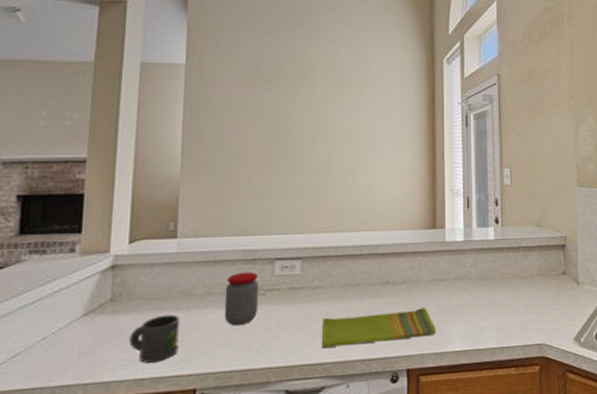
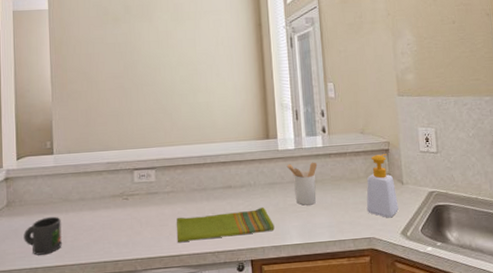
jar: present [224,272,259,326] -> none [95,180,123,225]
utensil holder: none [453,256,488,306] -> present [286,162,318,206]
soap bottle: none [538,249,573,322] -> present [366,153,399,218]

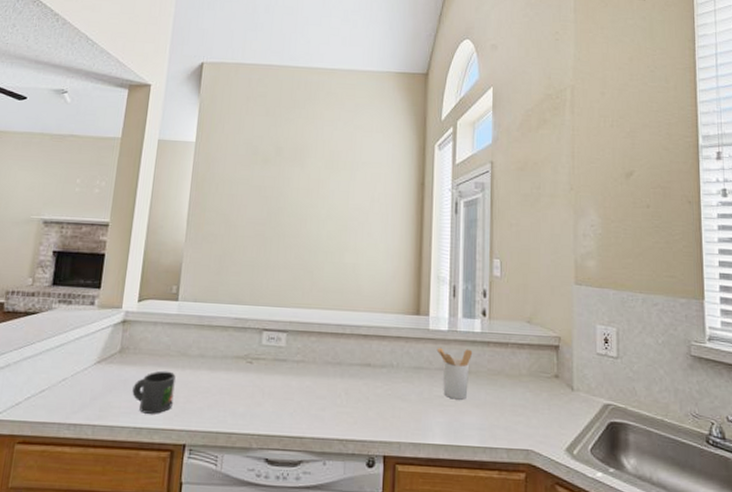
dish towel: present [176,206,275,243] -> none [302,392,415,425]
soap bottle: present [366,153,399,218] -> none [526,350,565,430]

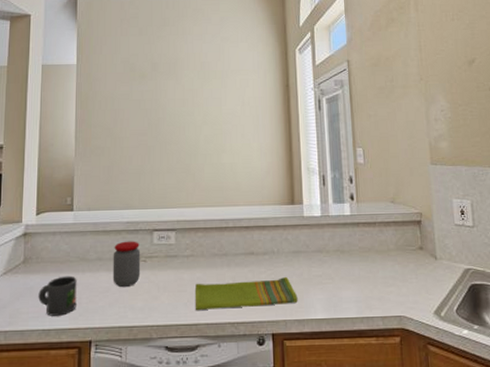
jar: none [214,339,247,390] -> present [112,241,141,288]
dish towel: none [302,392,415,425] -> present [194,276,298,311]
utensil holder: present [436,347,473,400] -> none [312,231,345,277]

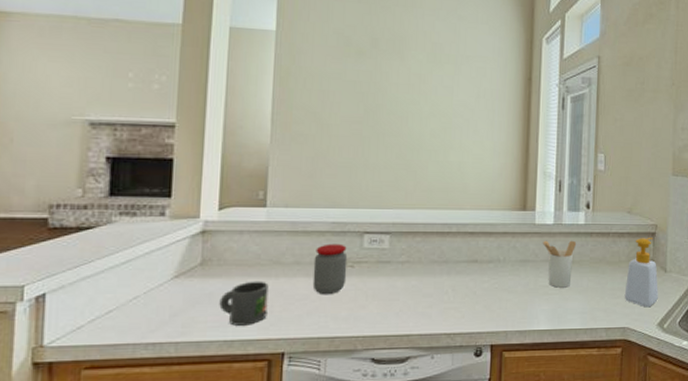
dish towel: present [194,276,298,311] -> none [408,286,521,321]
utensil holder: none [312,231,345,277] -> present [542,240,577,288]
soap bottle: none [396,225,431,296] -> present [624,237,658,308]

